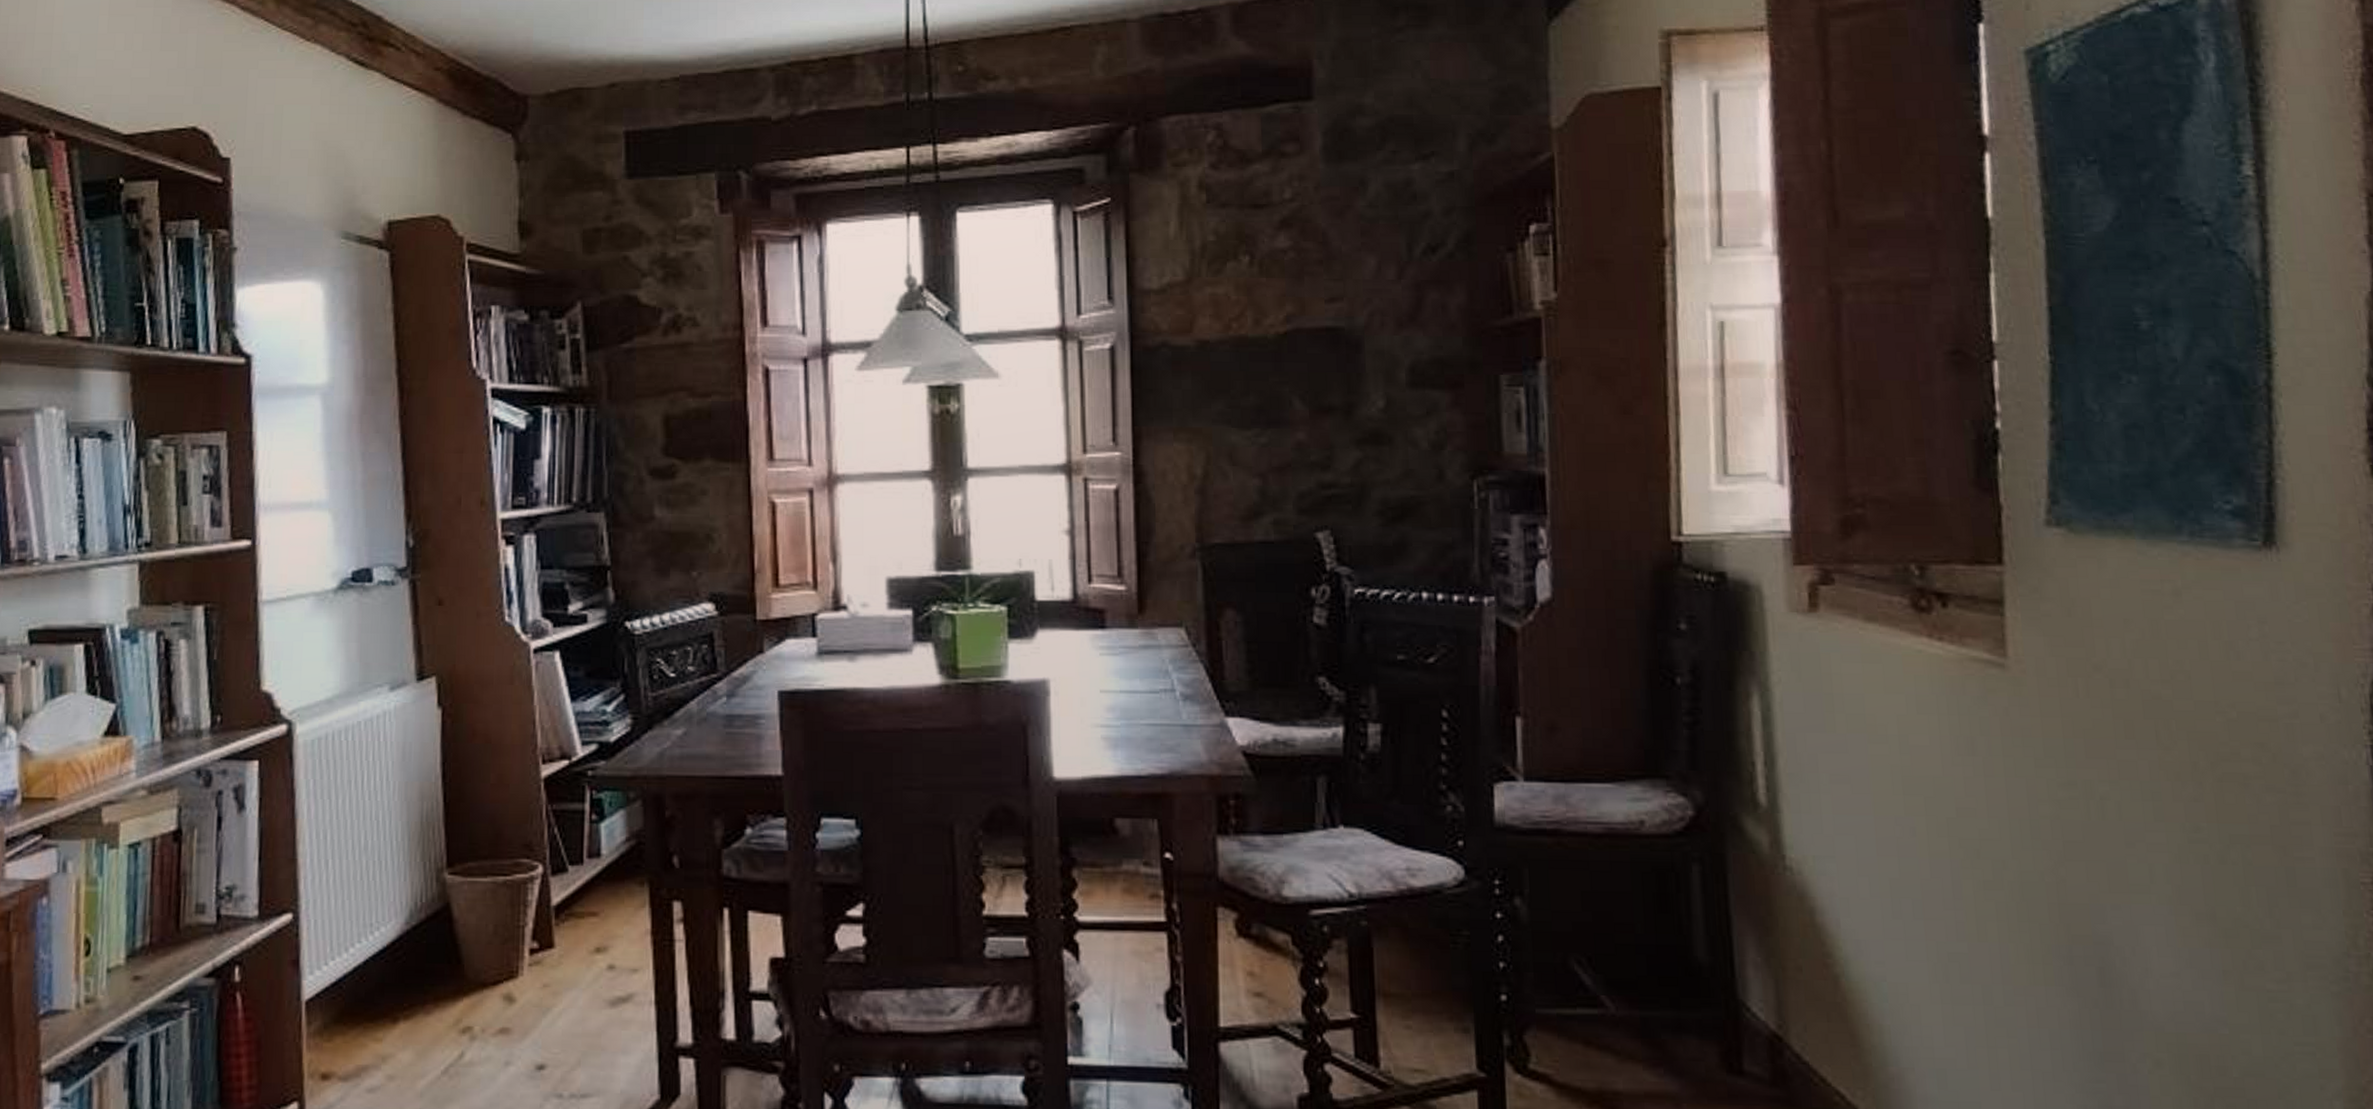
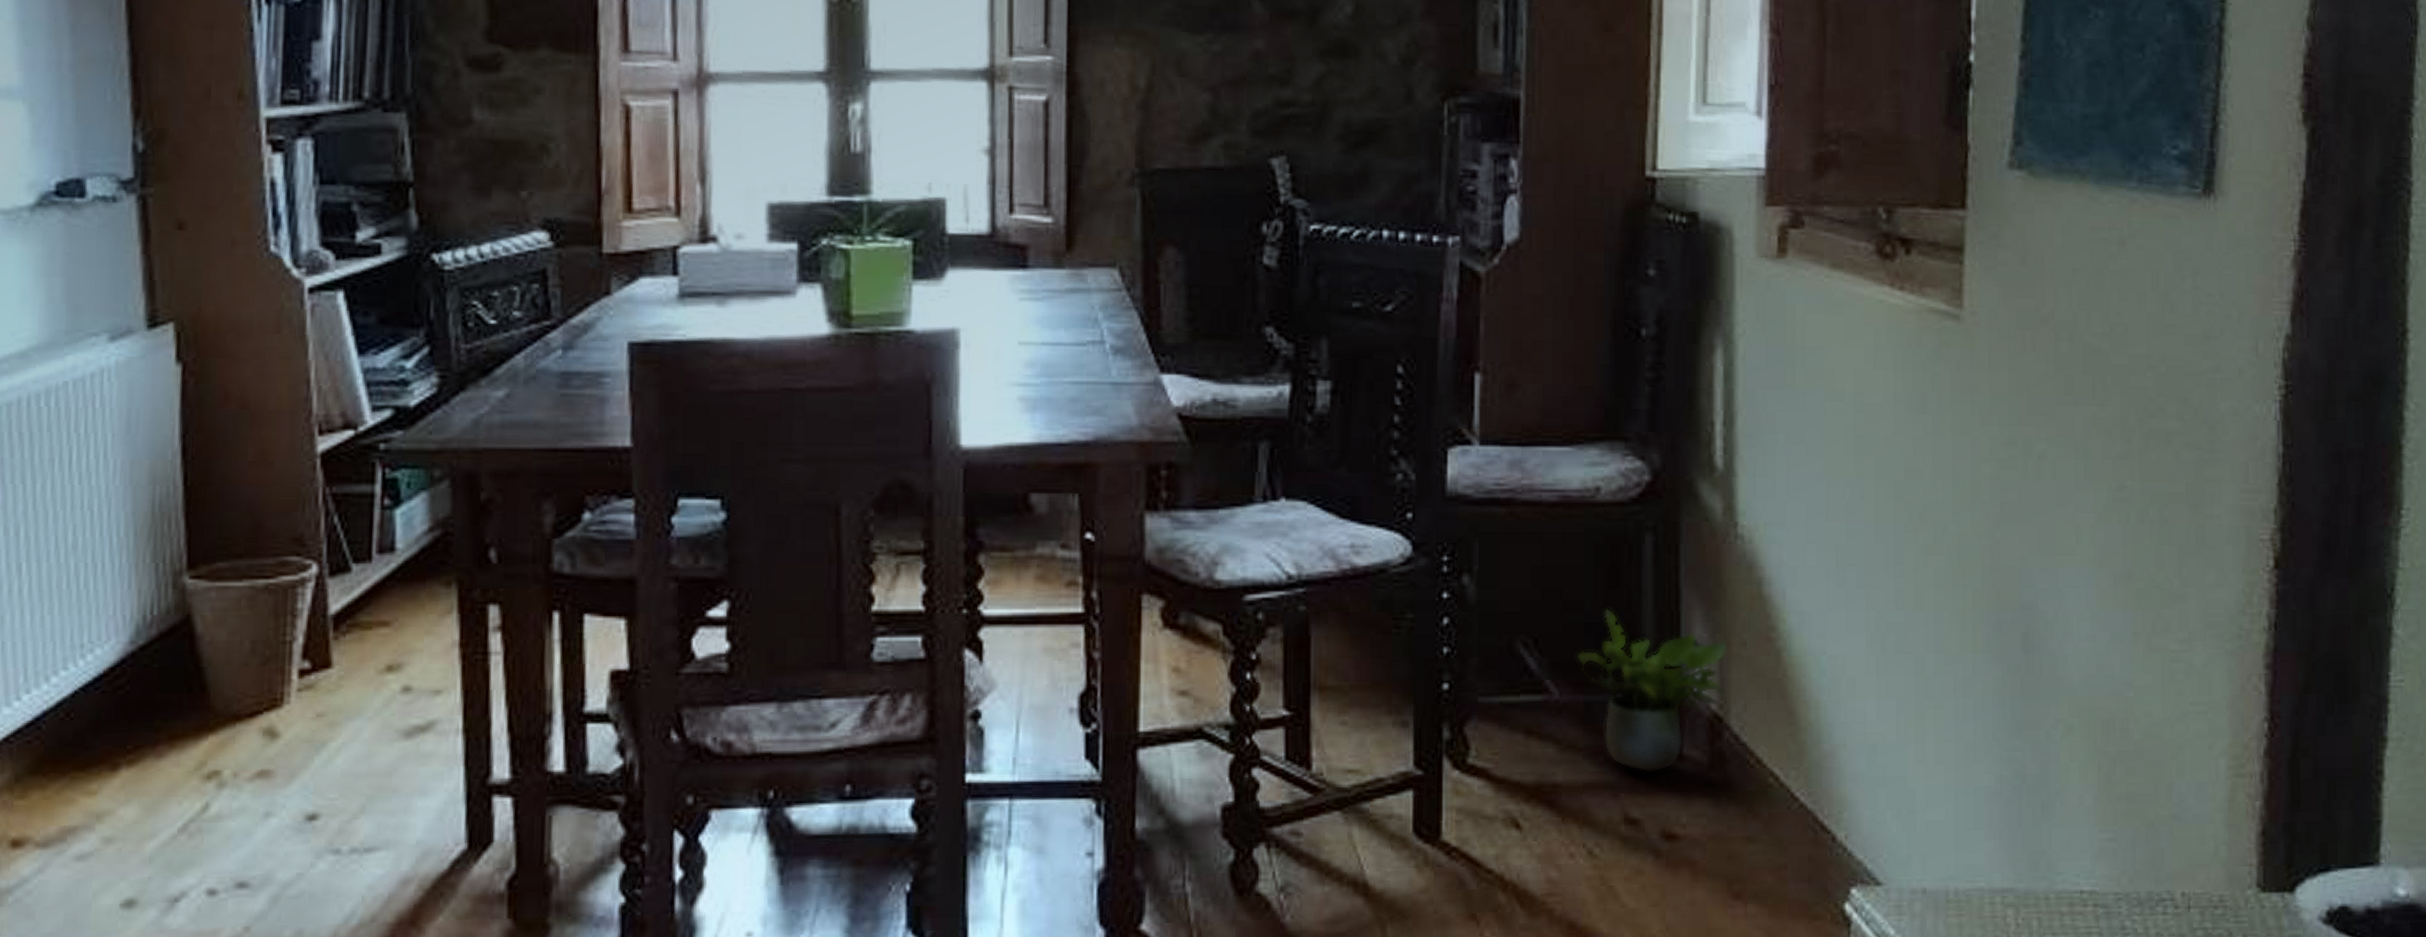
potted plant: none [1630,932,1786,1086] -> present [1577,608,1728,773]

